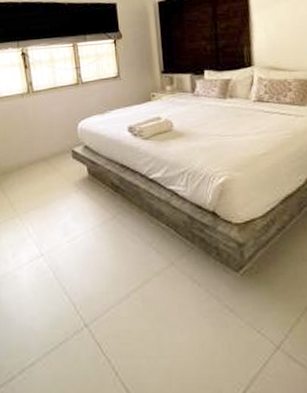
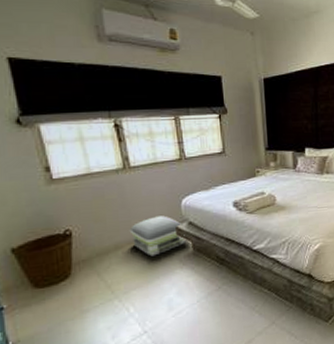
air purifier: none [31,138,81,178] -> present [129,215,186,257]

